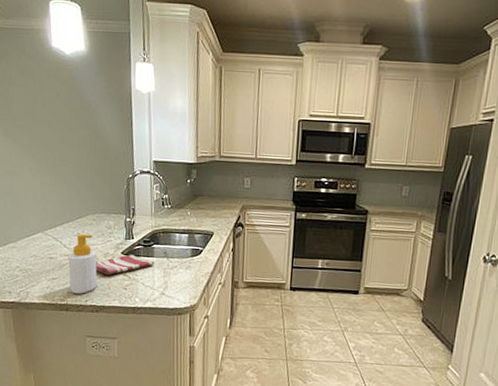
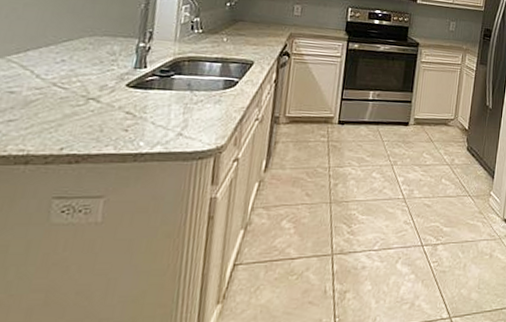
soap bottle: present [68,233,98,294] -> none [36,60,88,140]
dish towel: present [95,254,155,276] -> none [83,87,173,114]

